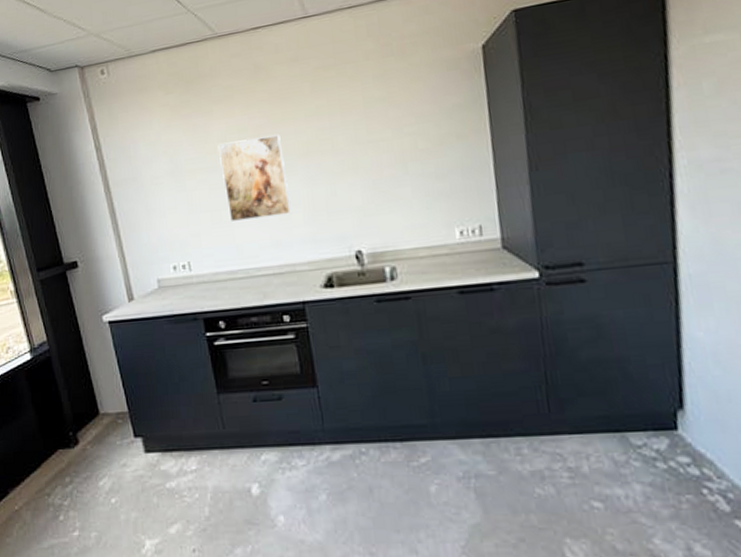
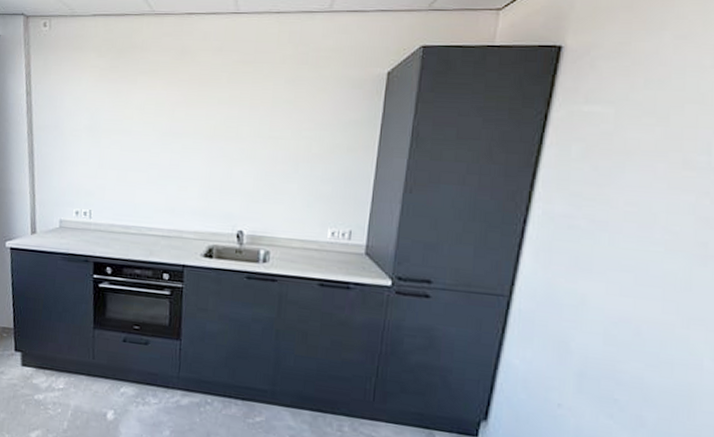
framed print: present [217,135,292,223] -> none [133,111,193,187]

